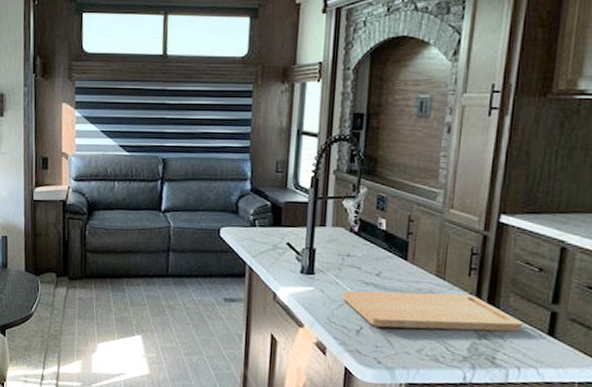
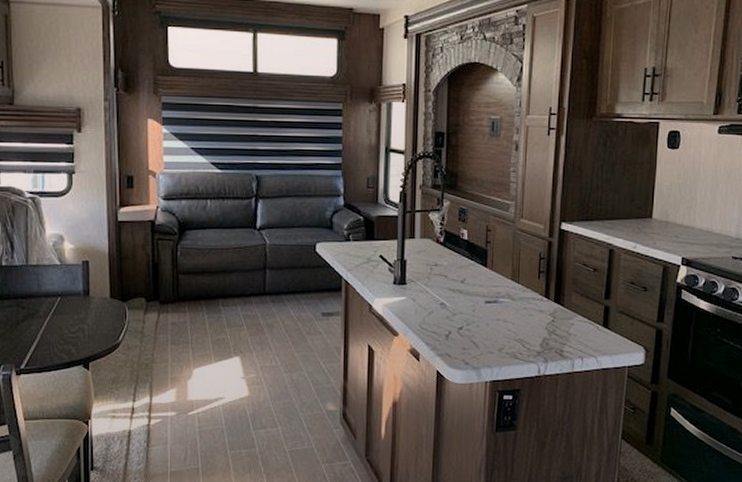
cutting board: present [343,290,522,332] -> none [433,295,582,331]

